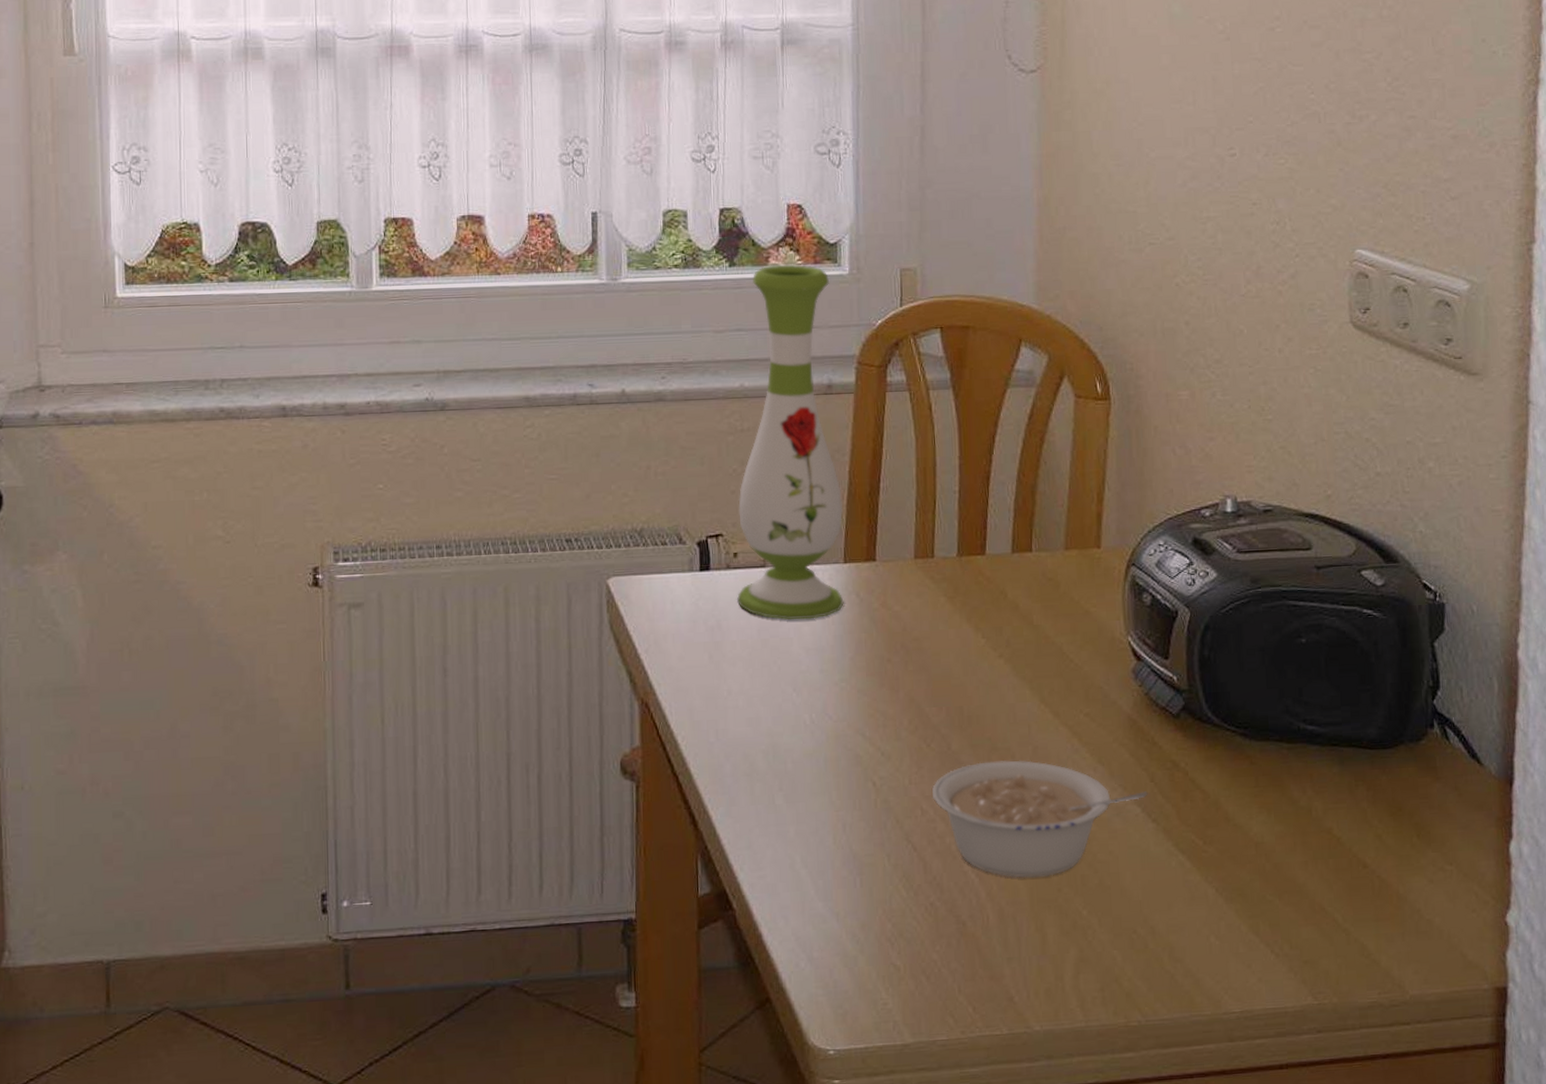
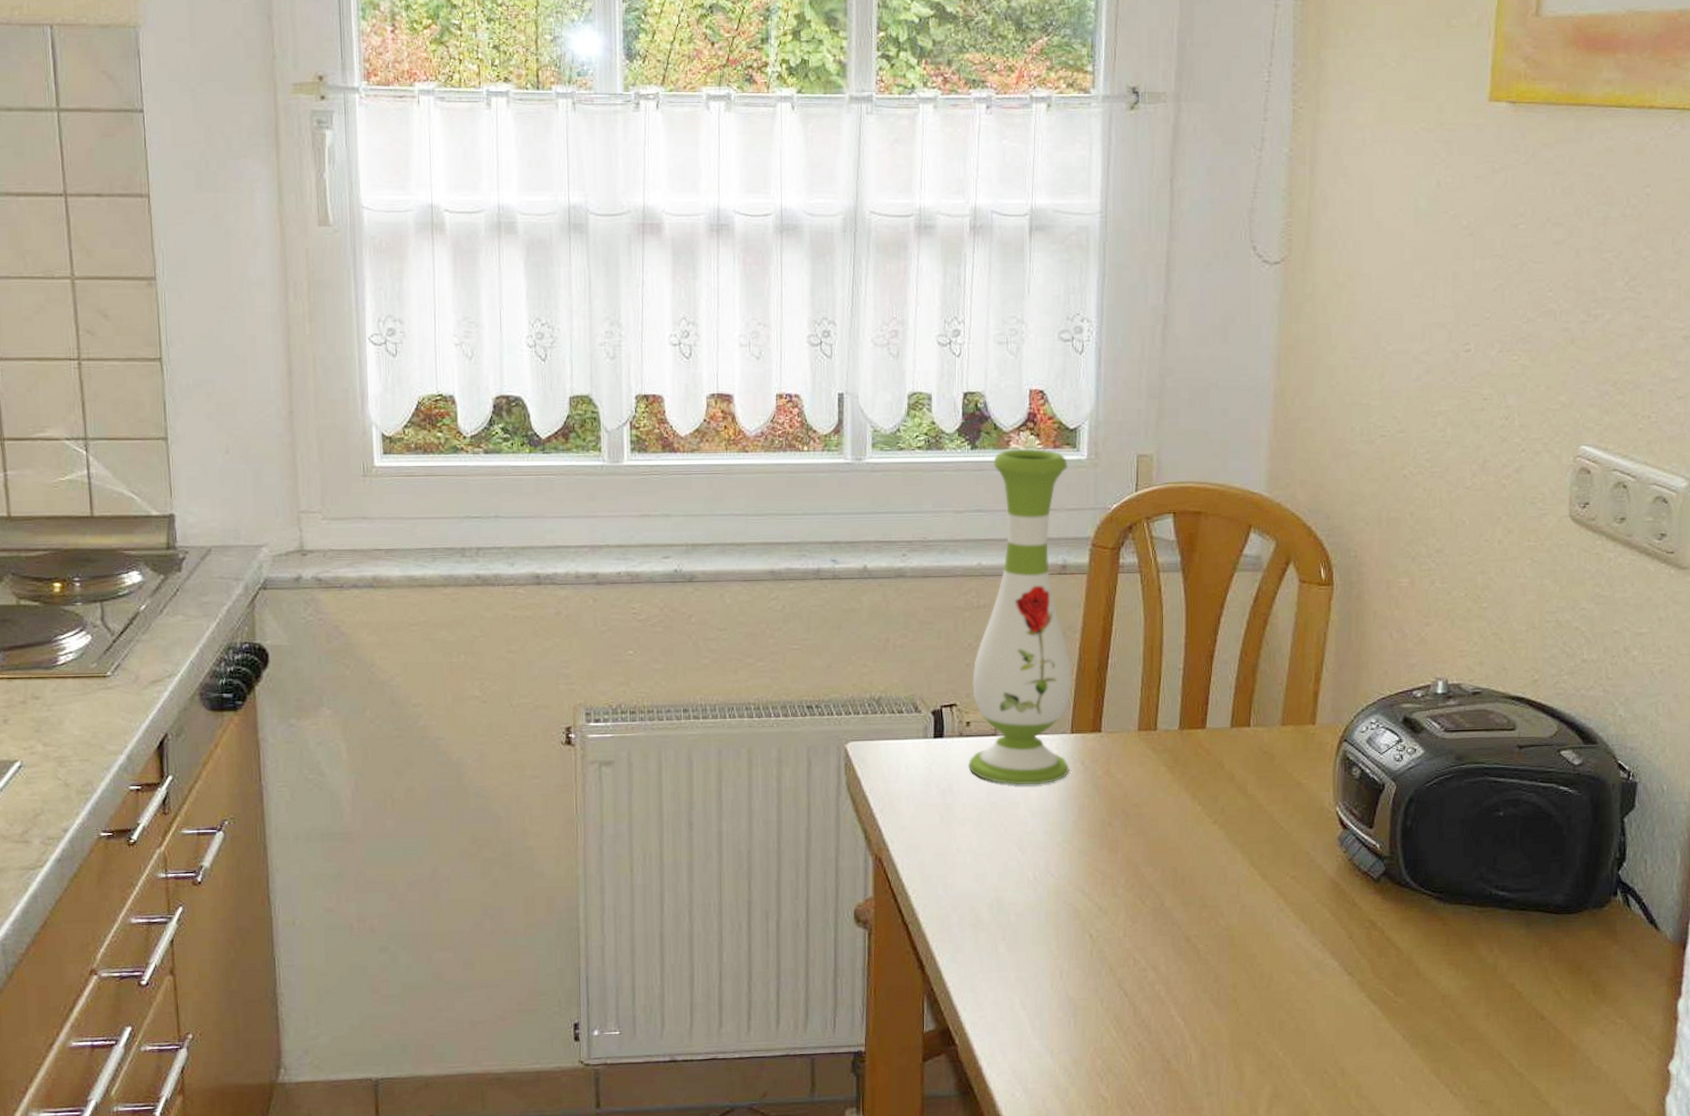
legume: present [932,760,1148,878] -> none [1144,917,1346,1023]

